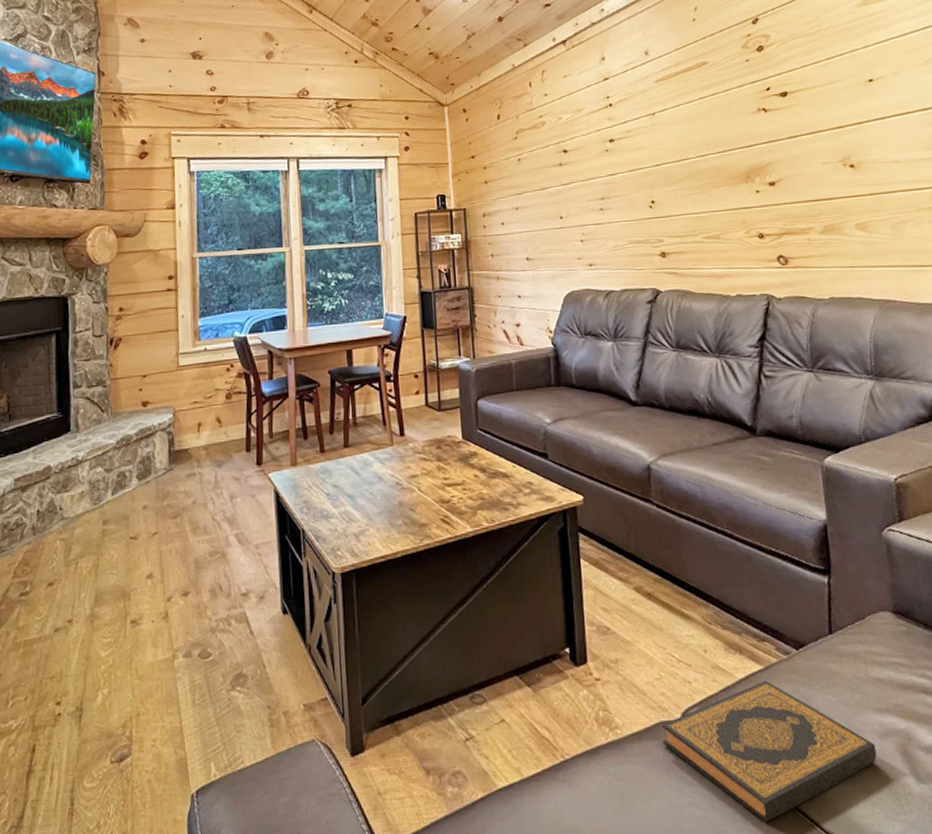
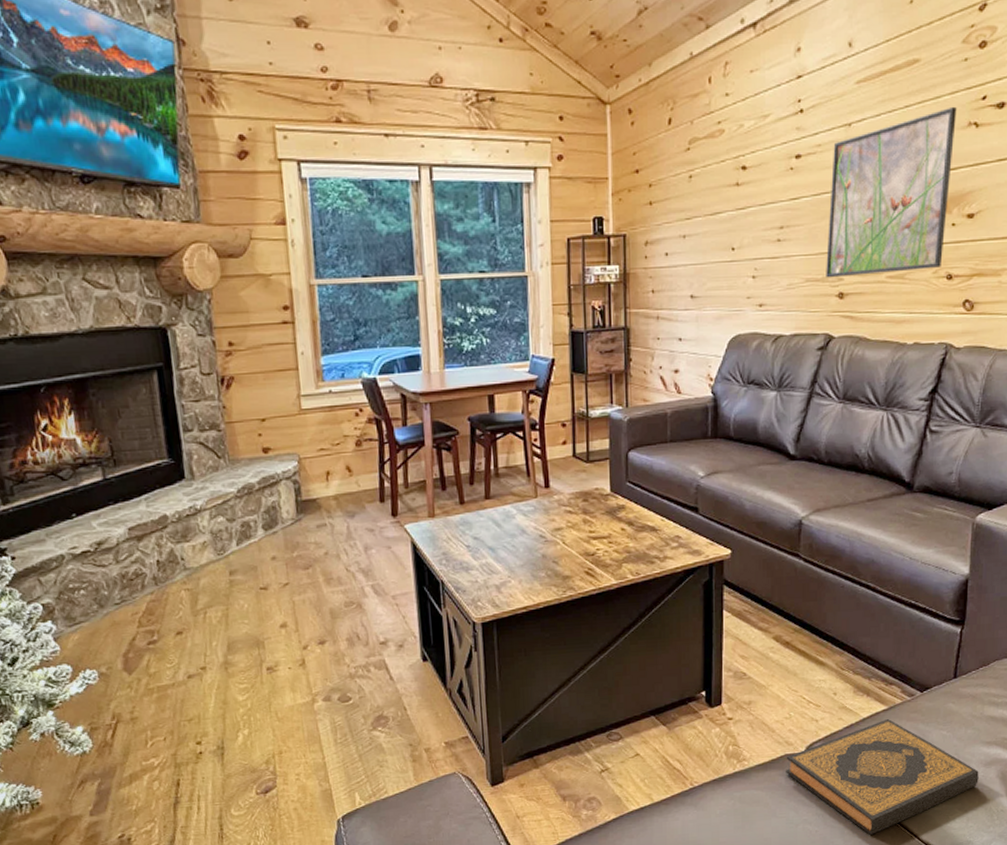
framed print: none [641,96,753,240] -> present [826,106,957,278]

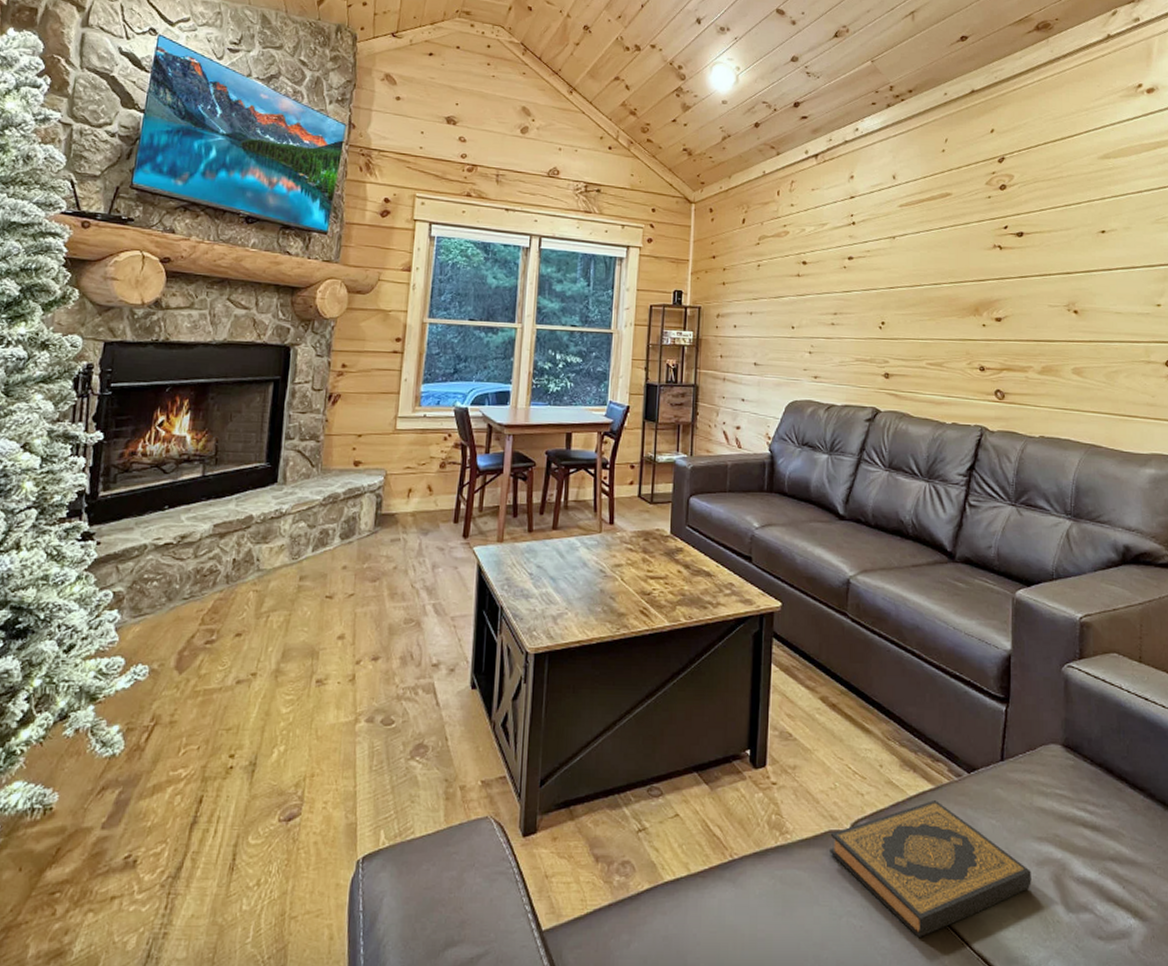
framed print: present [826,106,957,278] -> none [873,231,983,361]

